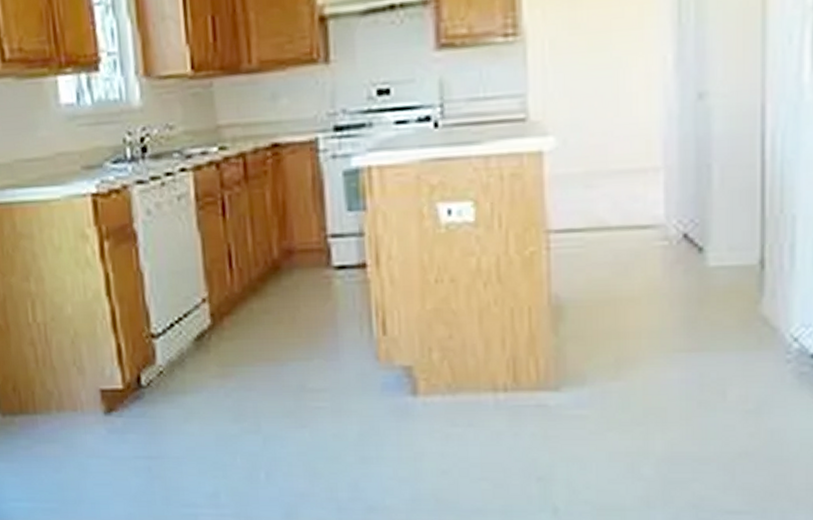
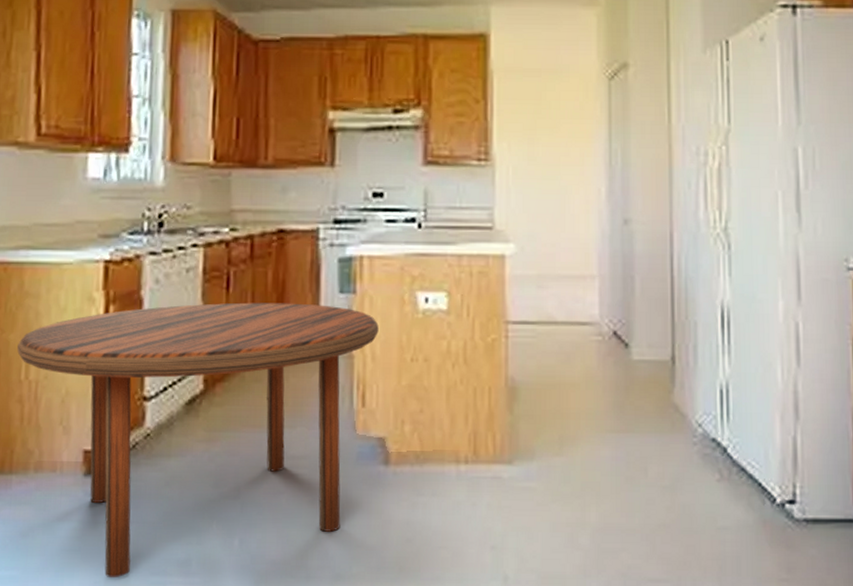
dining table: none [20,225,396,510] -> present [17,302,379,579]

